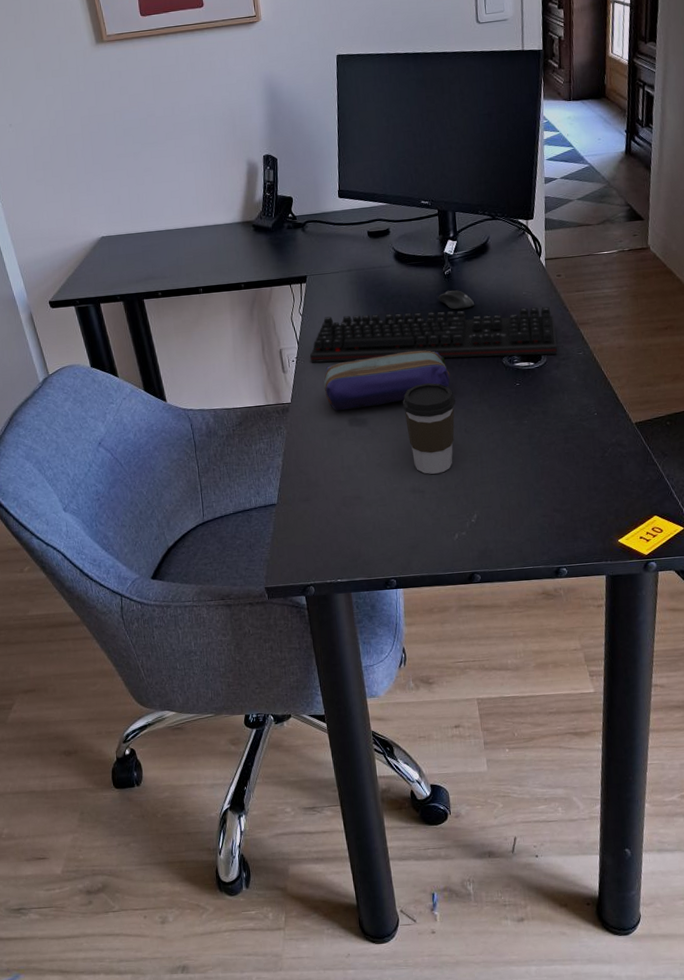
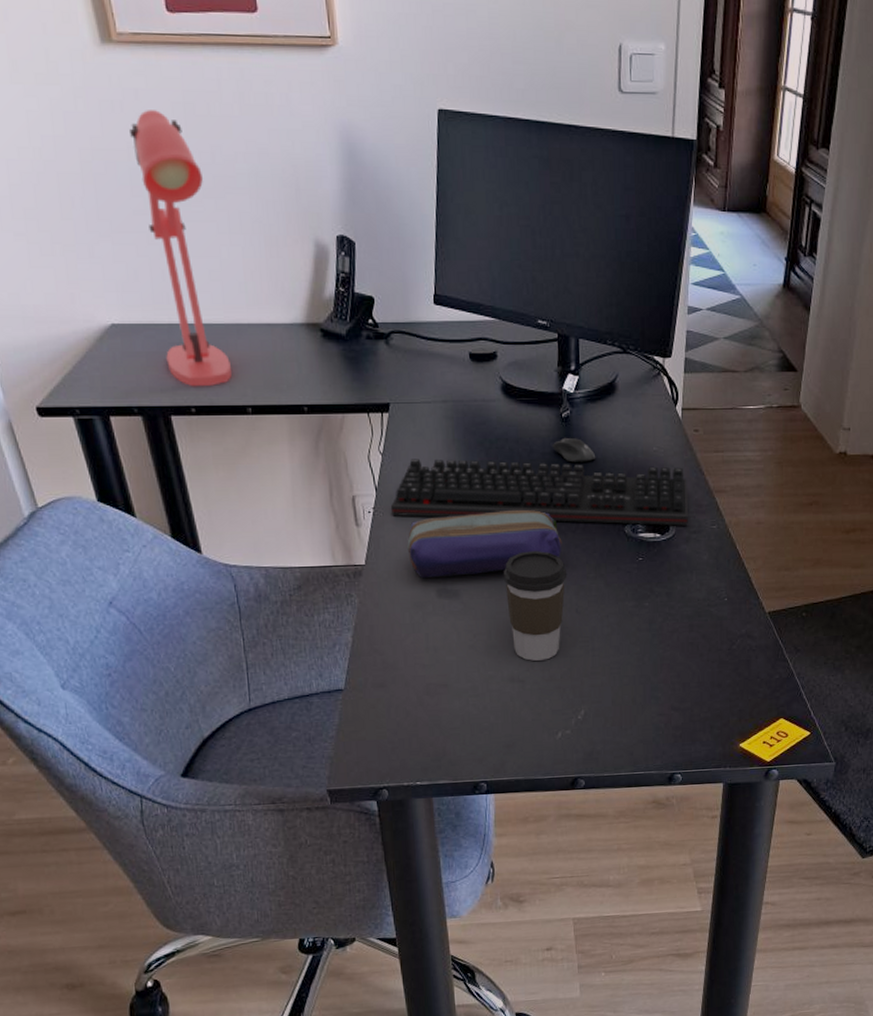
desk lamp: none [115,83,188,277] -> present [130,110,232,387]

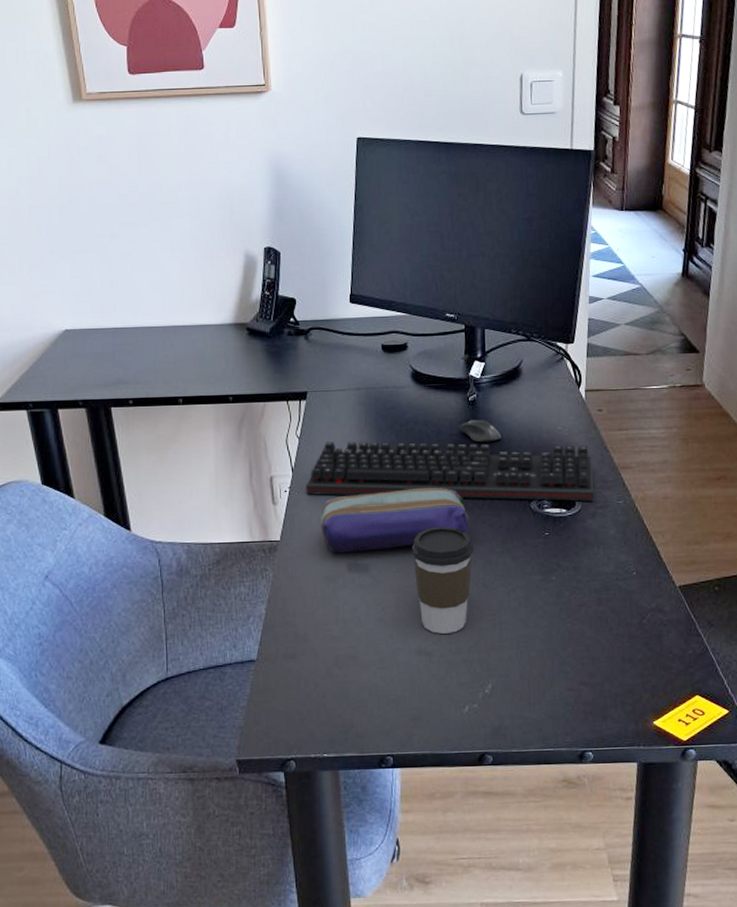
desk lamp: present [130,110,232,387] -> none [92,152,167,382]

